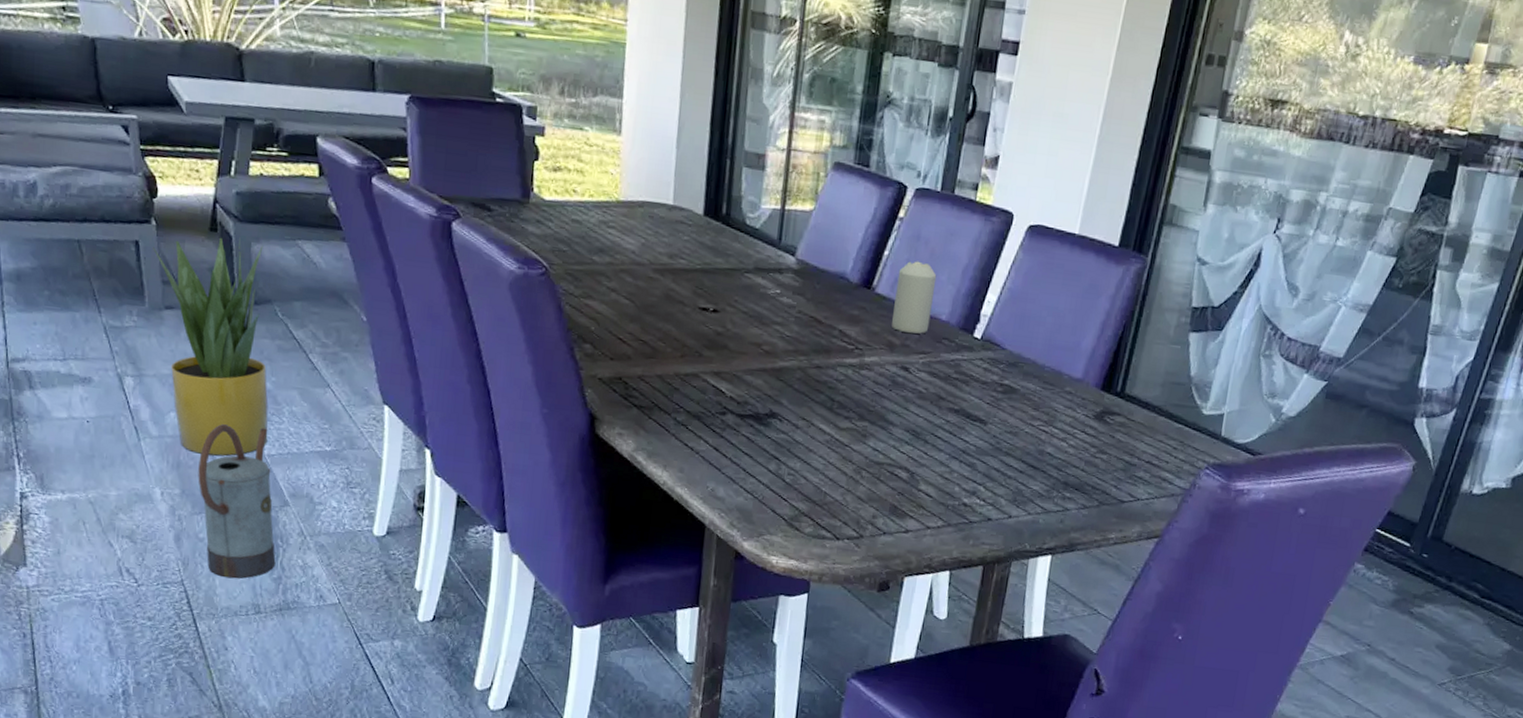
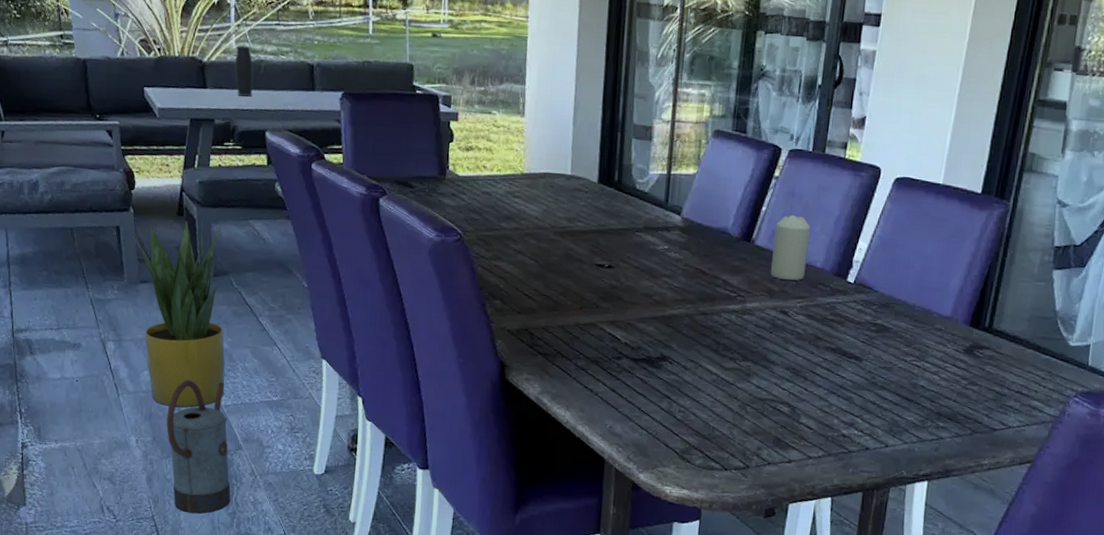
vase: none [279,32,302,95] -> present [235,45,254,97]

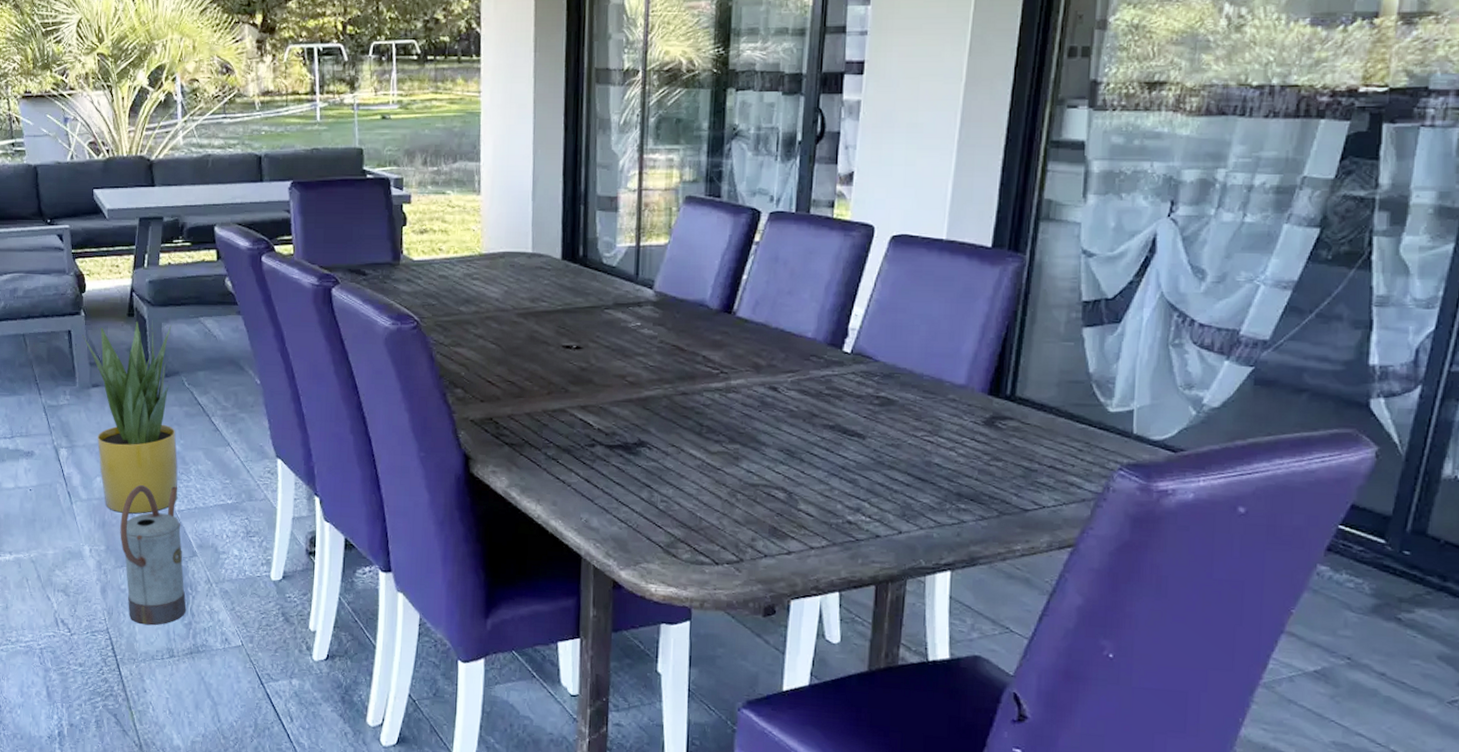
vase: present [235,45,254,97] -> none [182,141,202,192]
candle: present [771,215,811,281] -> none [756,282,799,354]

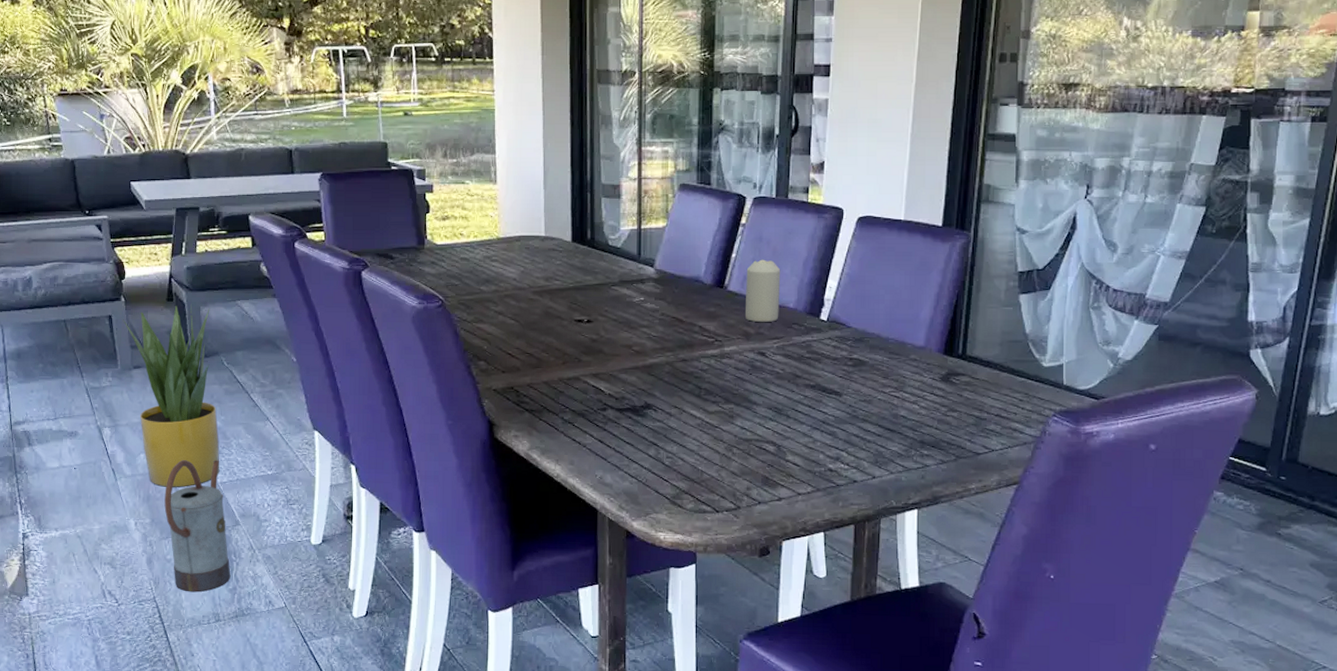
candle: none [756,282,799,354] -> present [746,259,781,323]

